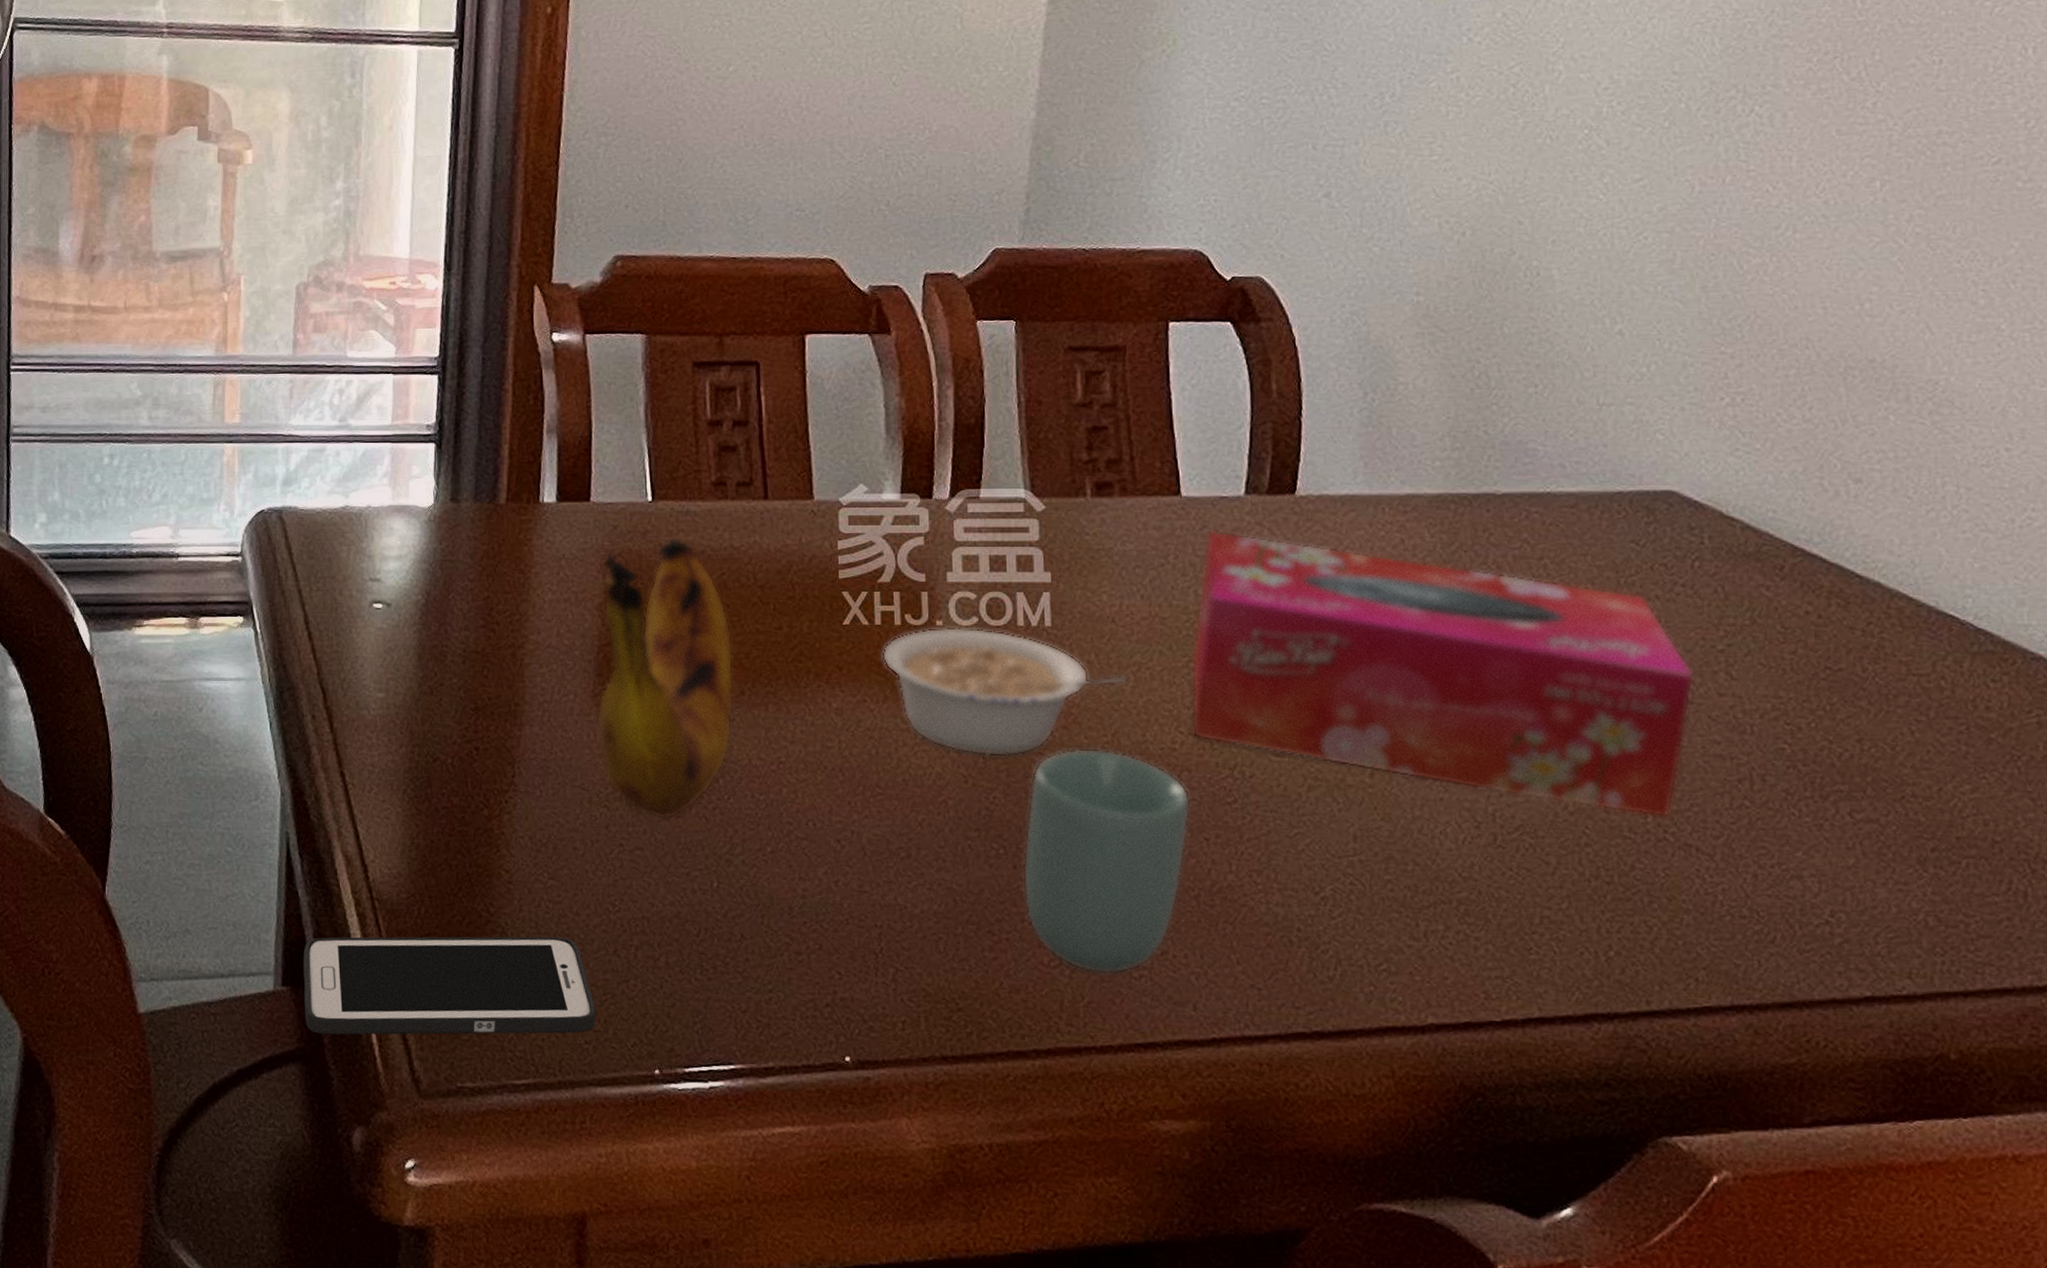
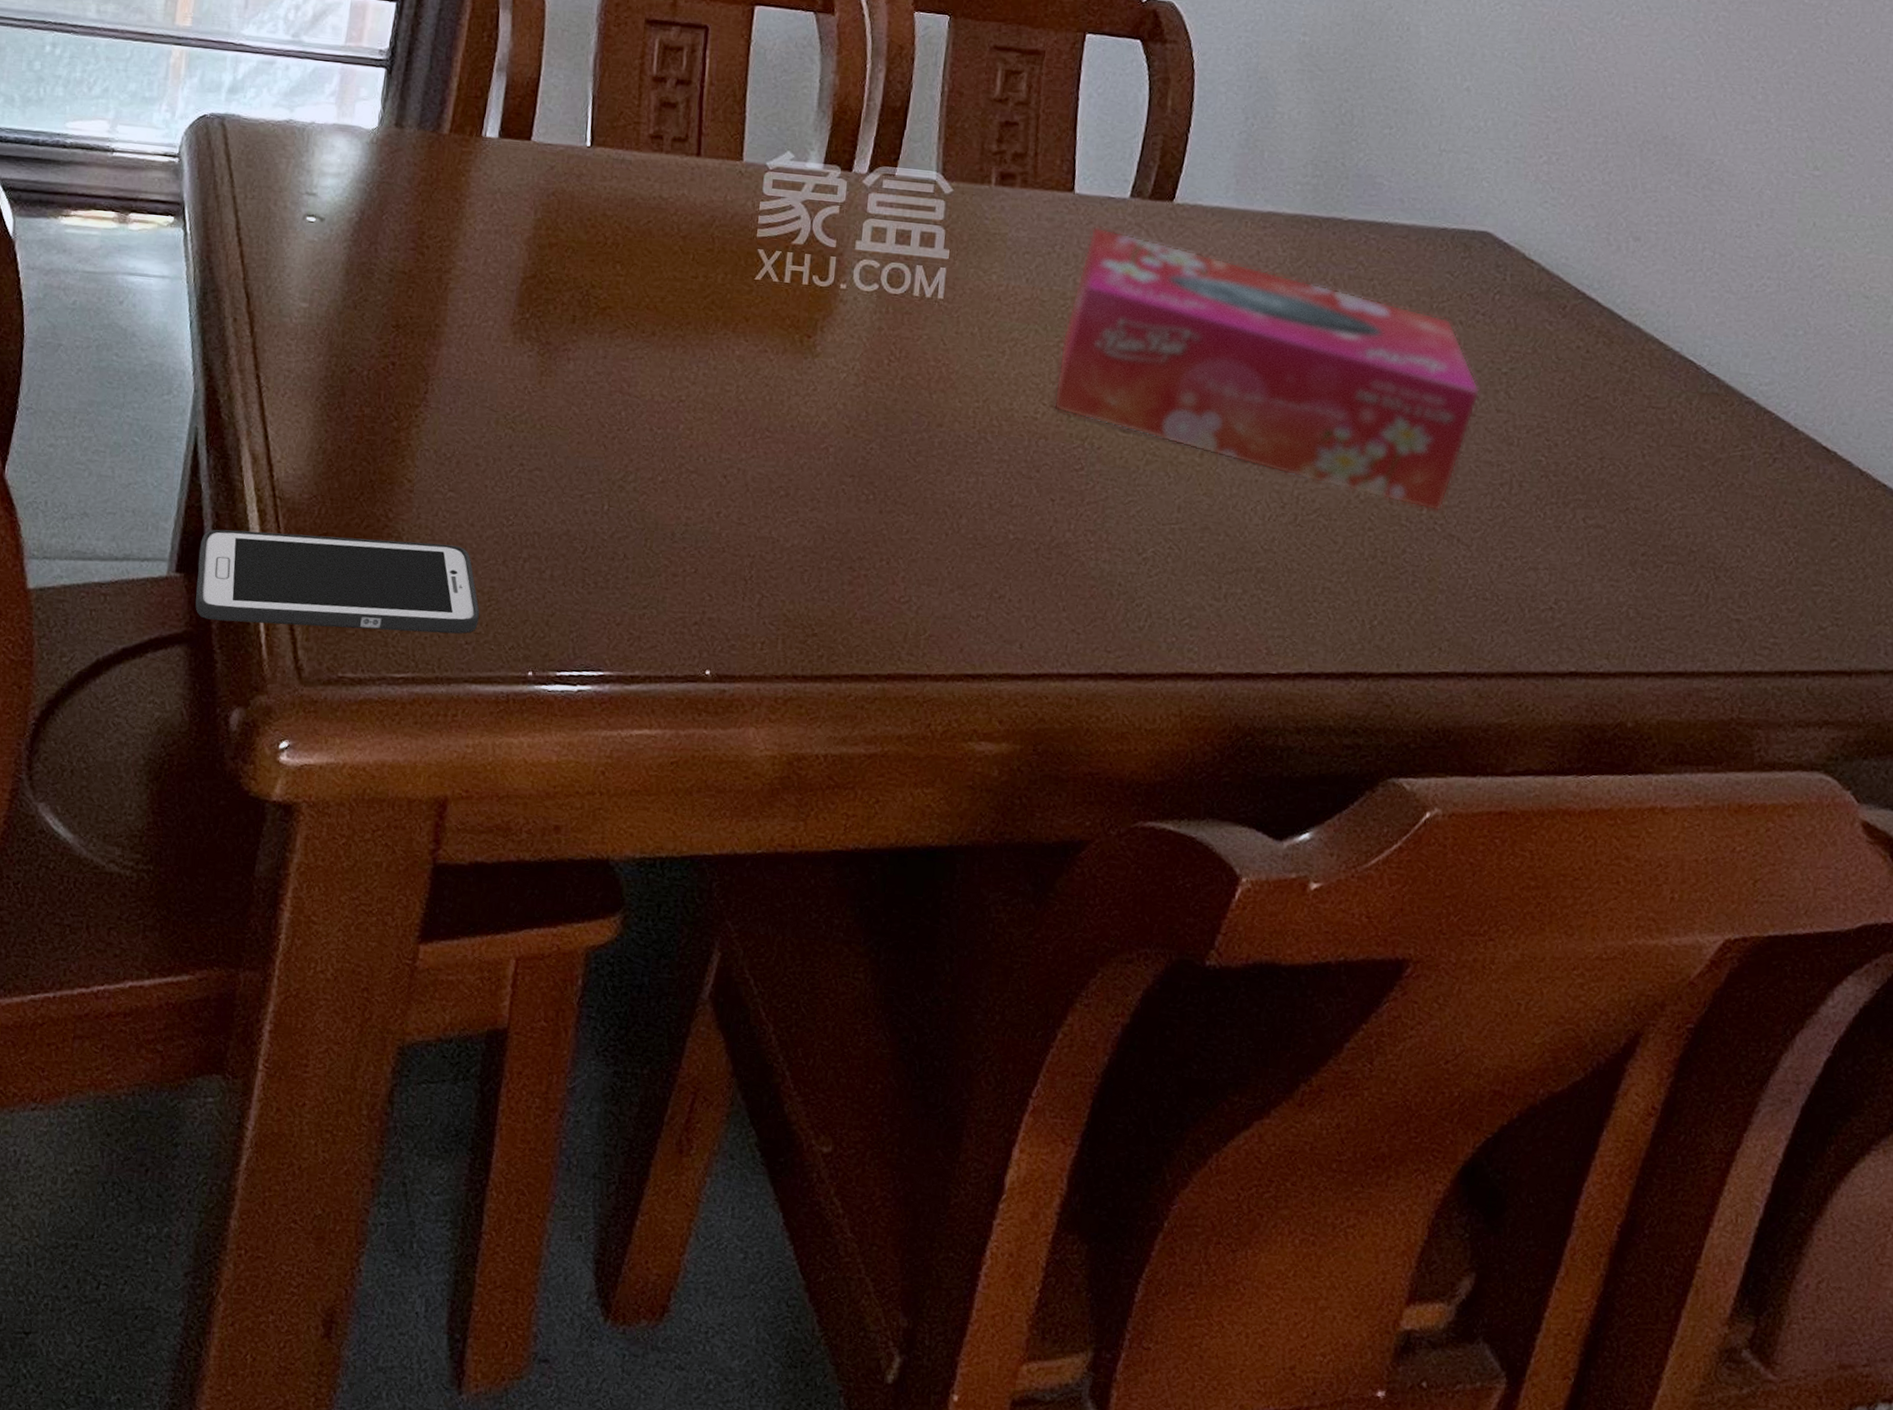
banana: present [596,537,734,820] -> none [511,182,651,445]
legume: present [882,627,1128,757] -> none [786,290,1005,413]
cup: present [1022,748,1191,975] -> none [885,410,1044,613]

